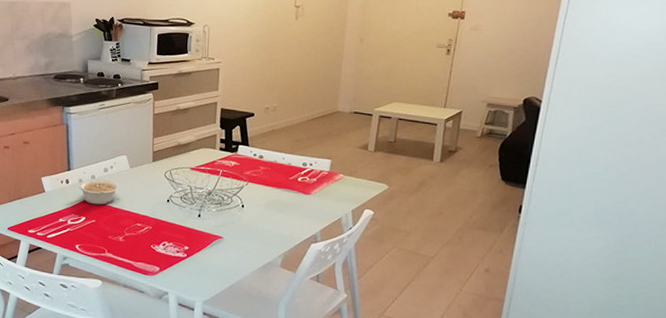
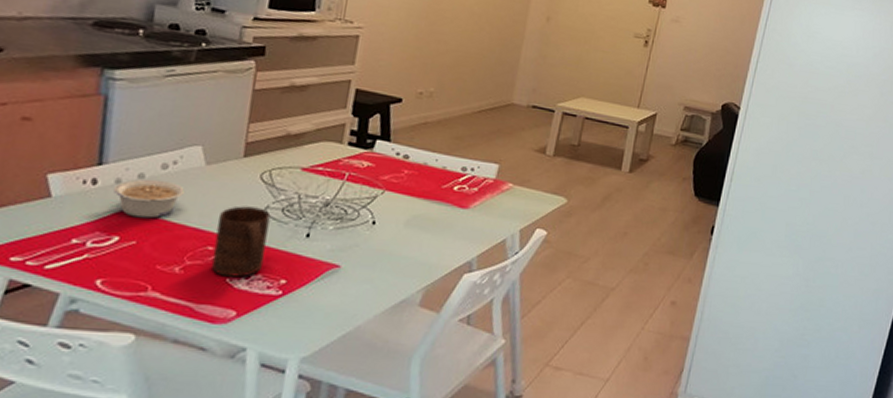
cup: none [141,195,174,245] -> present [211,206,271,278]

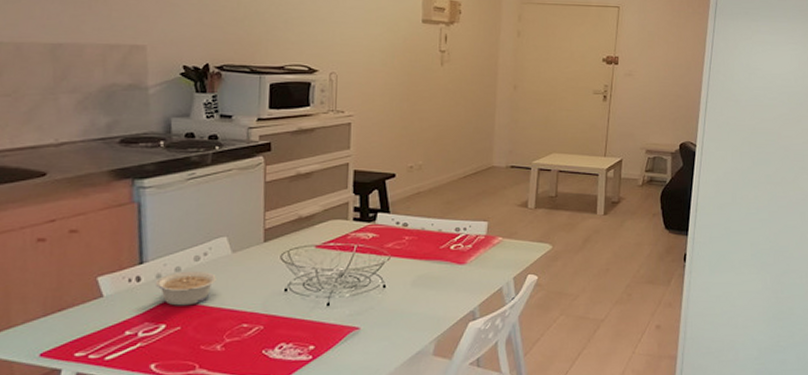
cup: present [211,206,271,278] -> none [247,285,294,349]

